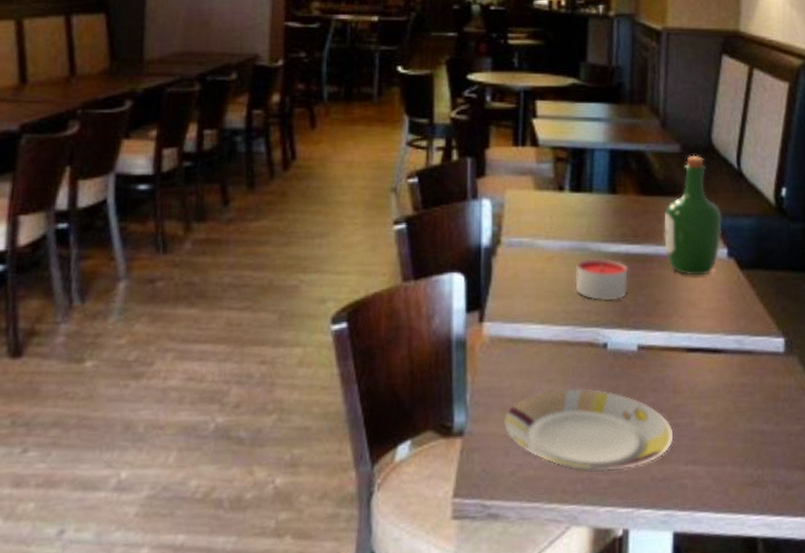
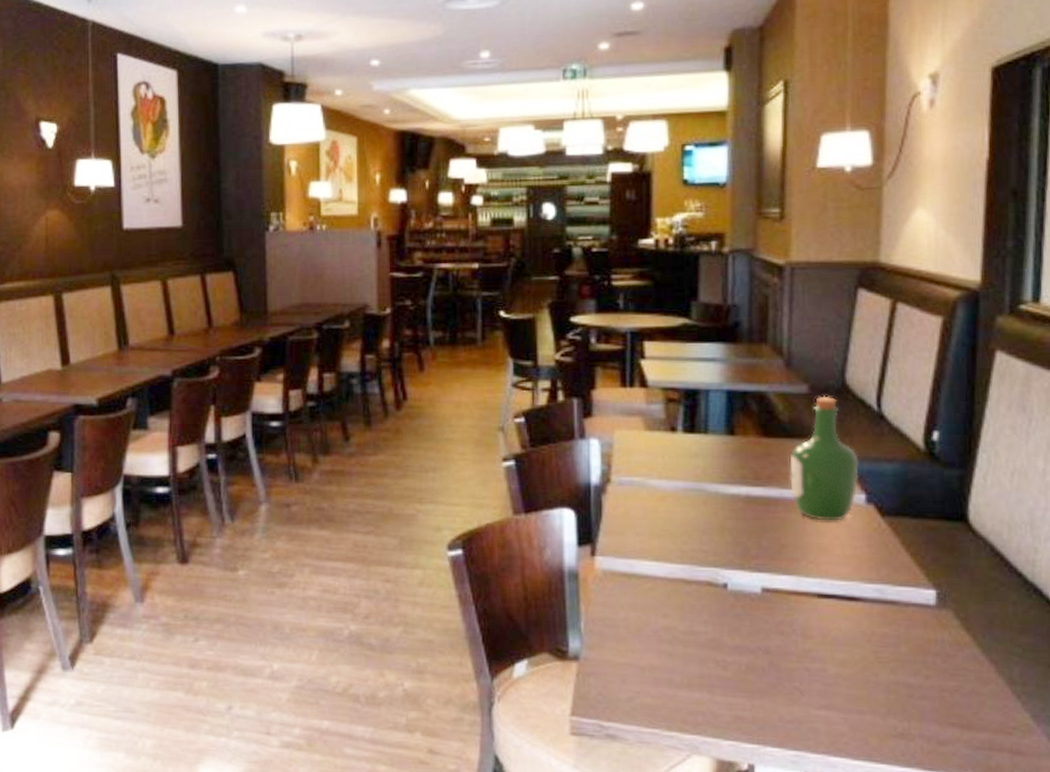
plate: present [504,388,674,473] -> none [620,624,804,708]
candle: present [575,258,628,301] -> none [691,499,750,542]

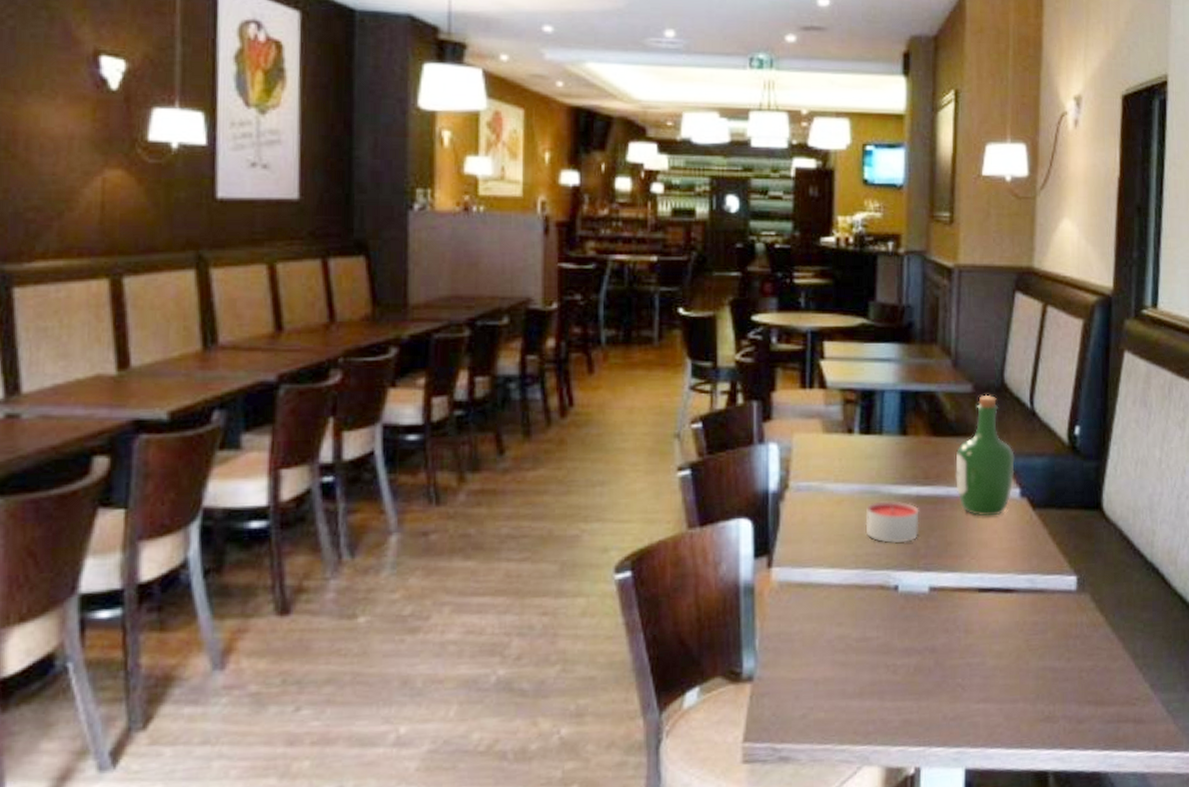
candle: none [691,499,750,542] -> present [865,501,919,544]

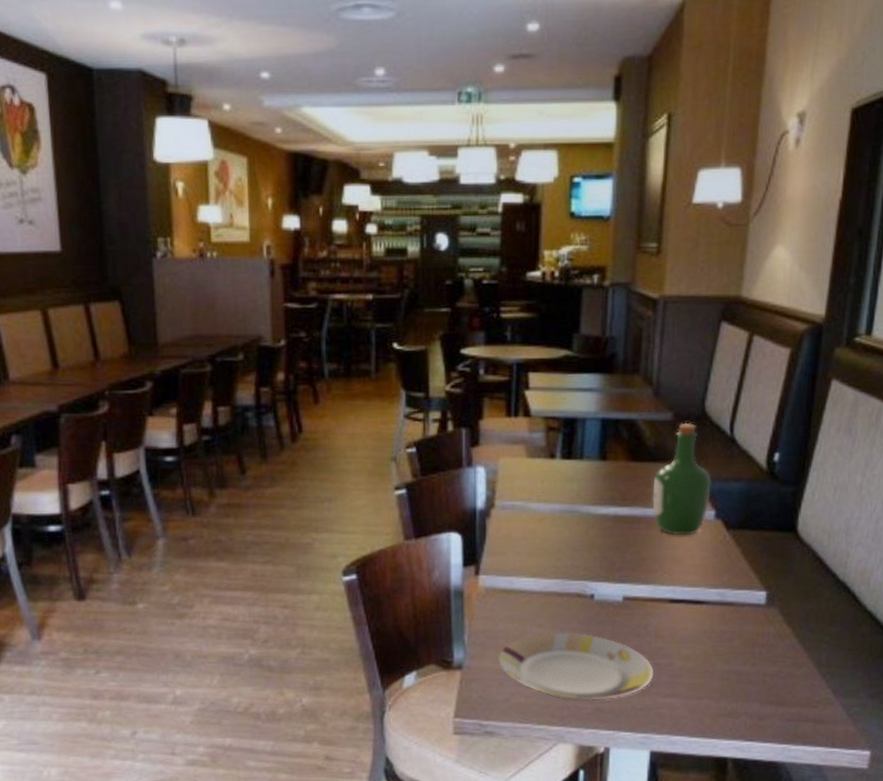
plate: none [794,631,966,713] -> present [499,632,654,702]
candle: present [865,501,919,544] -> none [565,520,616,558]

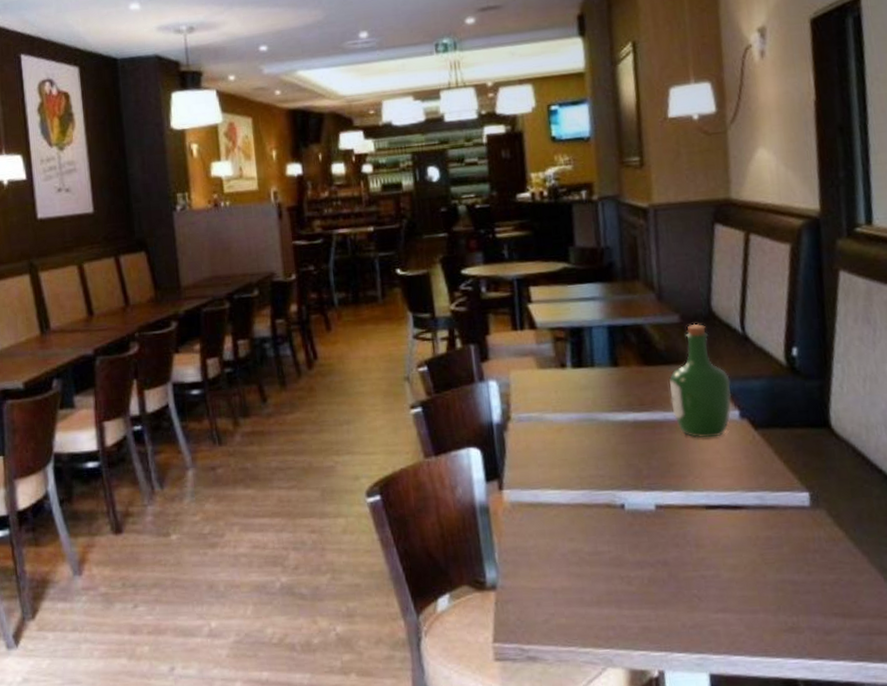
plate: present [499,632,654,702] -> none [532,546,701,620]

